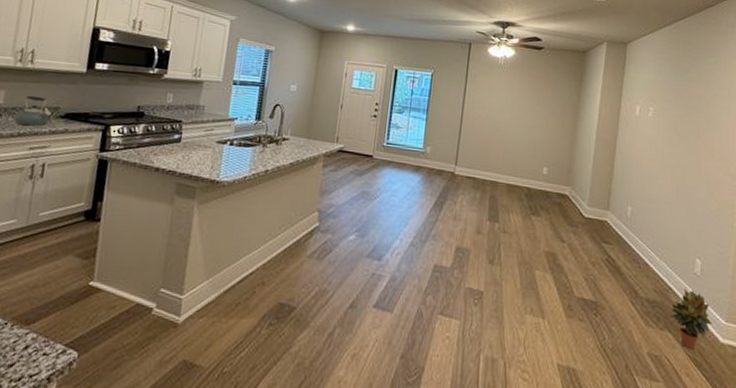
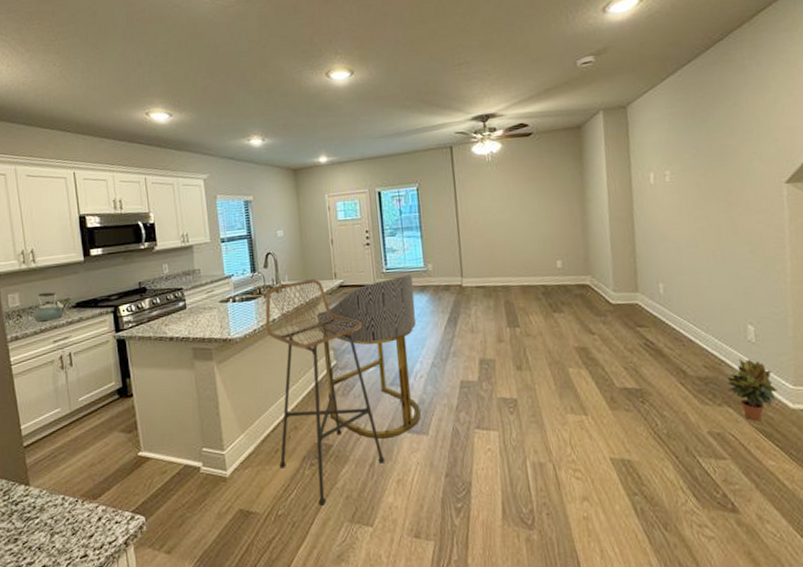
bar stool: none [237,137,353,369] -> present [265,279,385,506]
bar stool: none [301,152,410,310] -> present [317,274,421,439]

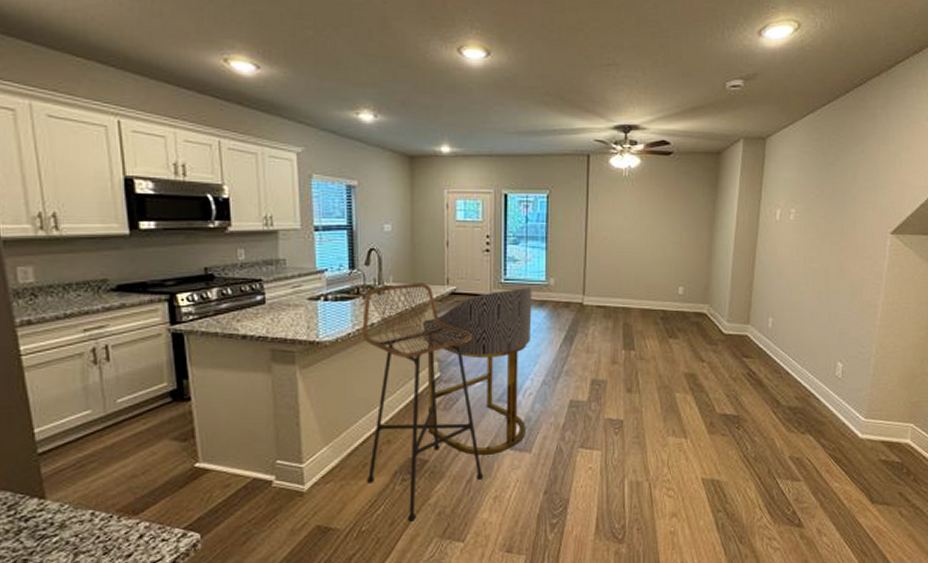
kettle: present [33,292,65,322] -> none [54,269,101,305]
potted plant: present [726,358,778,422] -> none [811,392,852,449]

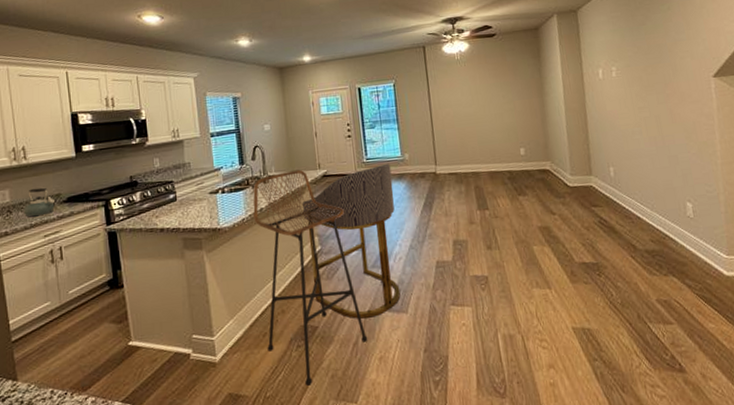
kettle: none [54,269,101,305] -> present [23,187,56,217]

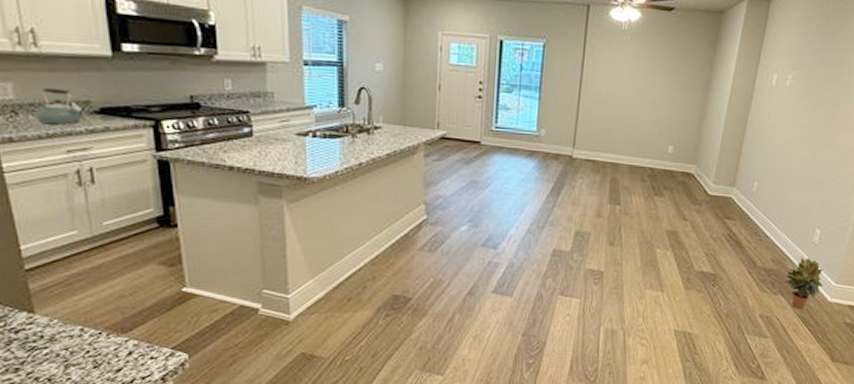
bar stool: present [253,169,368,386] -> none [350,124,465,354]
bar stool: present [303,163,401,319] -> none [412,136,522,296]
potted plant: none [670,232,714,289] -> present [784,256,823,310]

